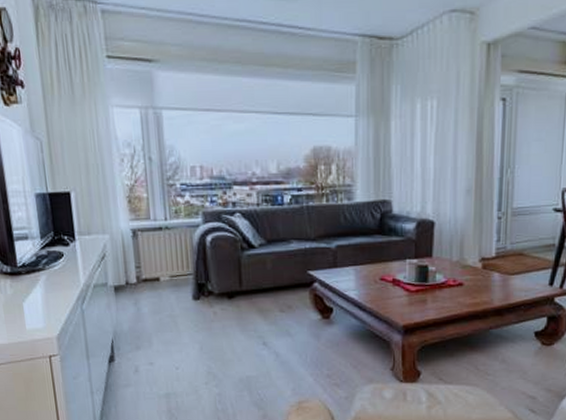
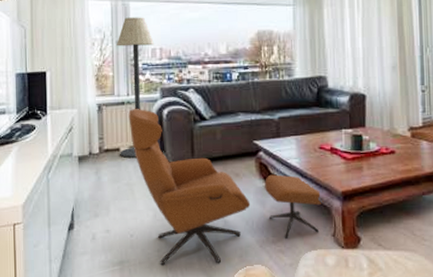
floor lamp: none [149,128,193,288] -> present [116,17,154,158]
lounge chair: none [167,235,383,398] -> present [128,109,323,266]

